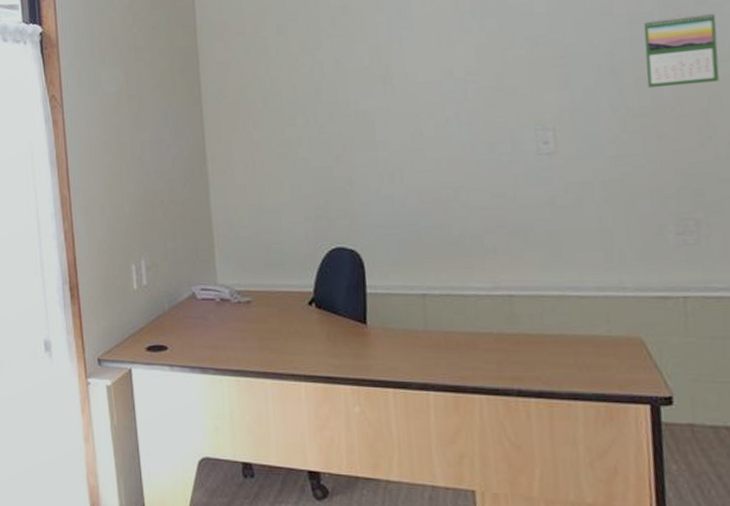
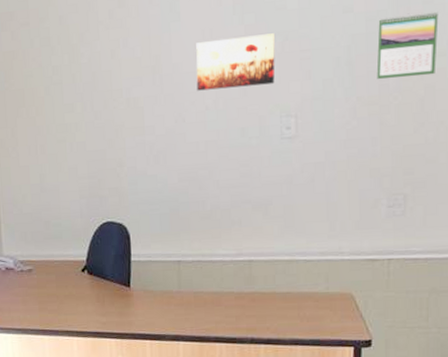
wall art: none [431,39,526,102] -> present [196,33,275,91]

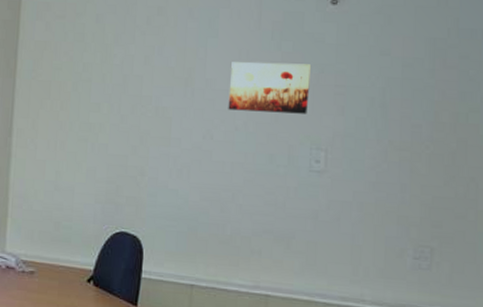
calendar: present [376,11,439,79] -> none [410,65,474,130]

